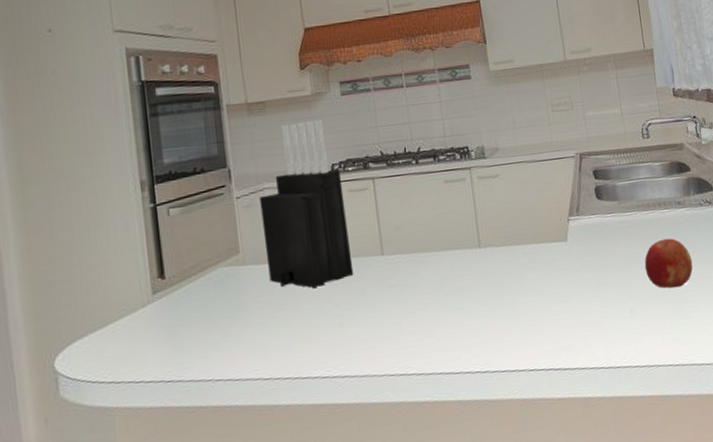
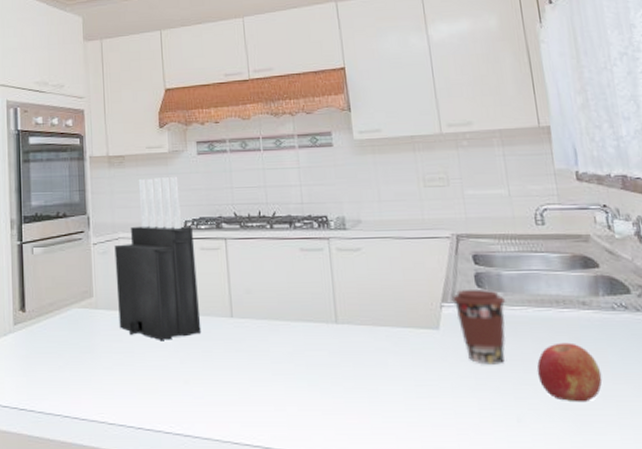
coffee cup: none [577,200,621,267] -> present [451,290,506,365]

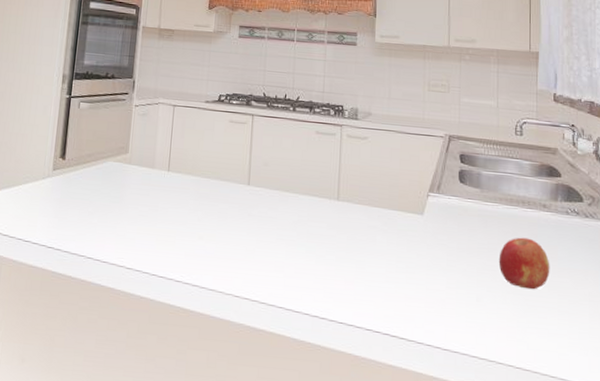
knife block: present [114,176,202,340] -> none [148,52,226,199]
coffee cup: present [451,290,506,365] -> none [437,183,482,251]

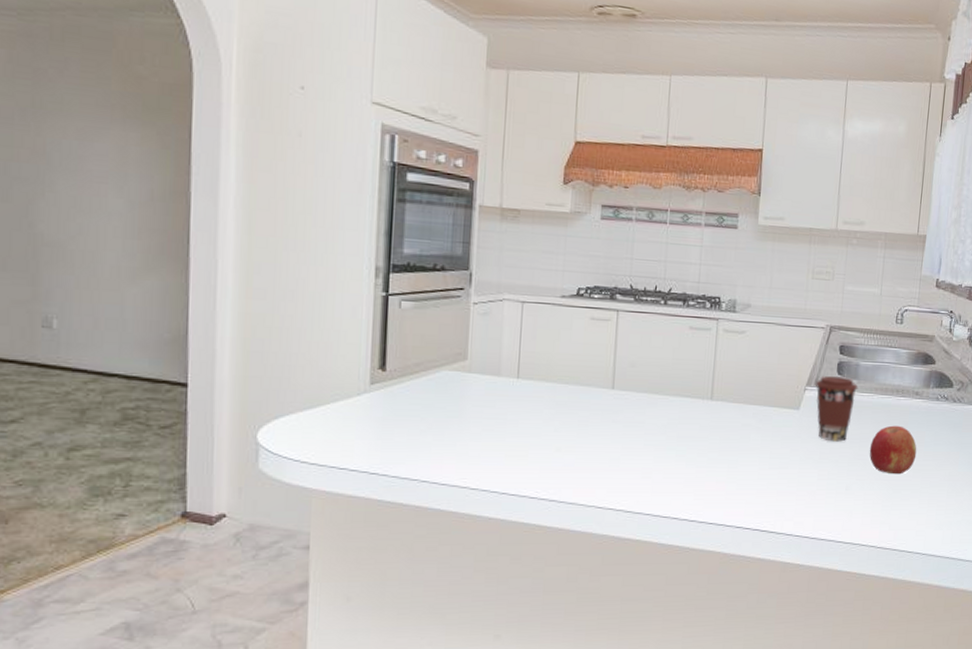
coffee cup: none [437,183,482,251] -> present [815,376,858,442]

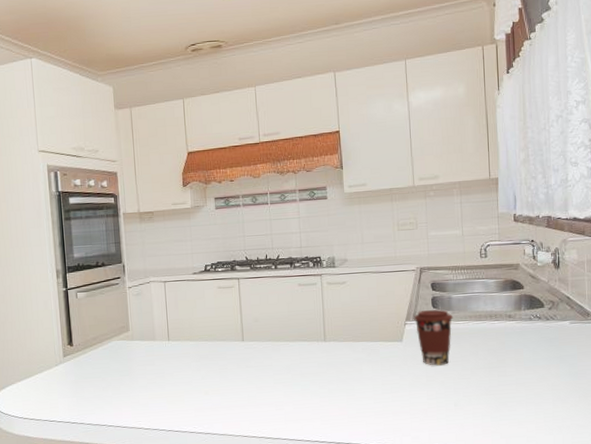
fruit: present [869,425,917,475] -> none [471,346,517,389]

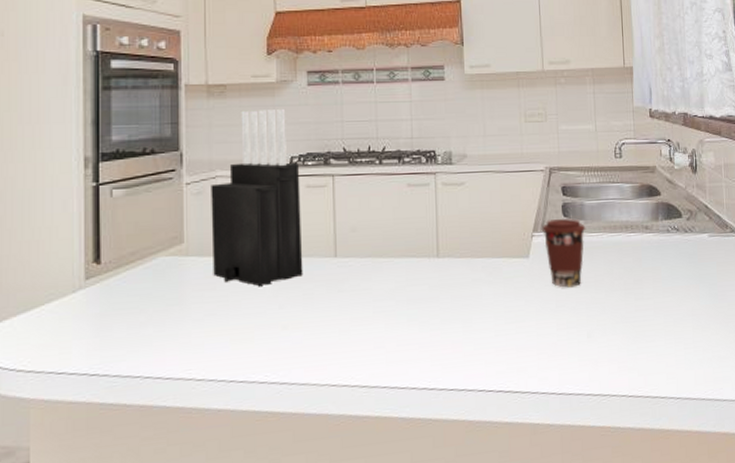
knife block: none [146,228,219,362] -> present [211,108,303,286]

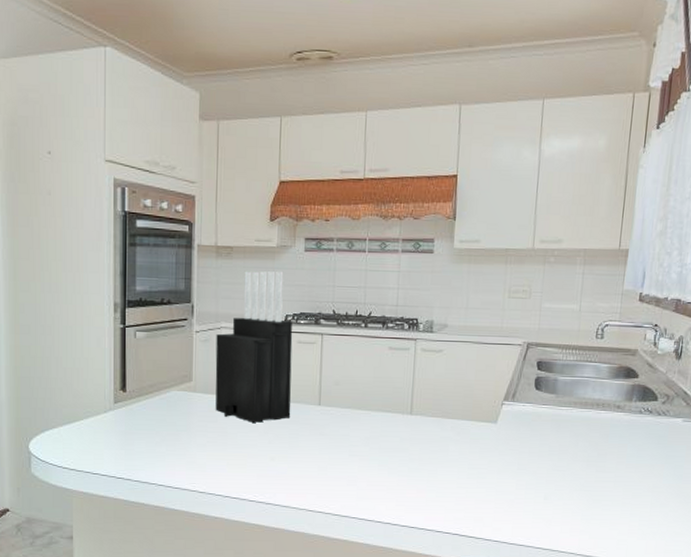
coffee cup: present [541,218,586,288] -> none [512,391,557,454]

